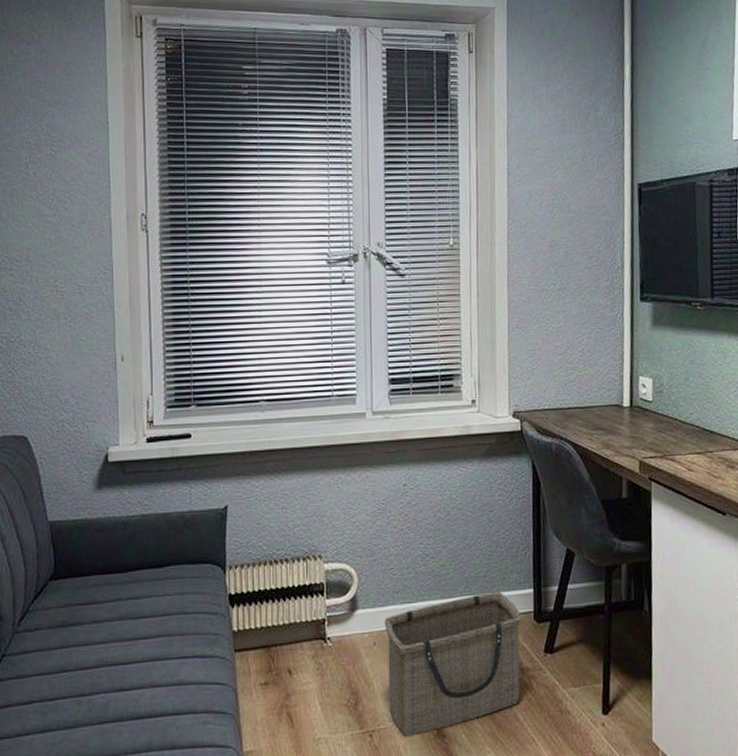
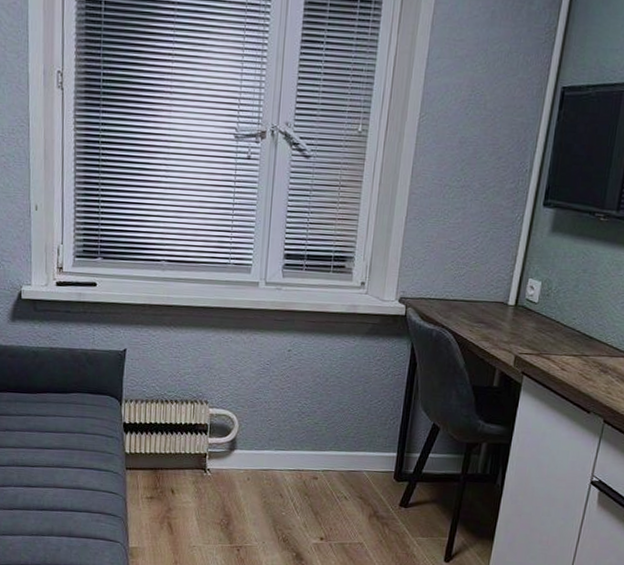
basket: present [384,591,523,737] -> none [256,450,384,556]

